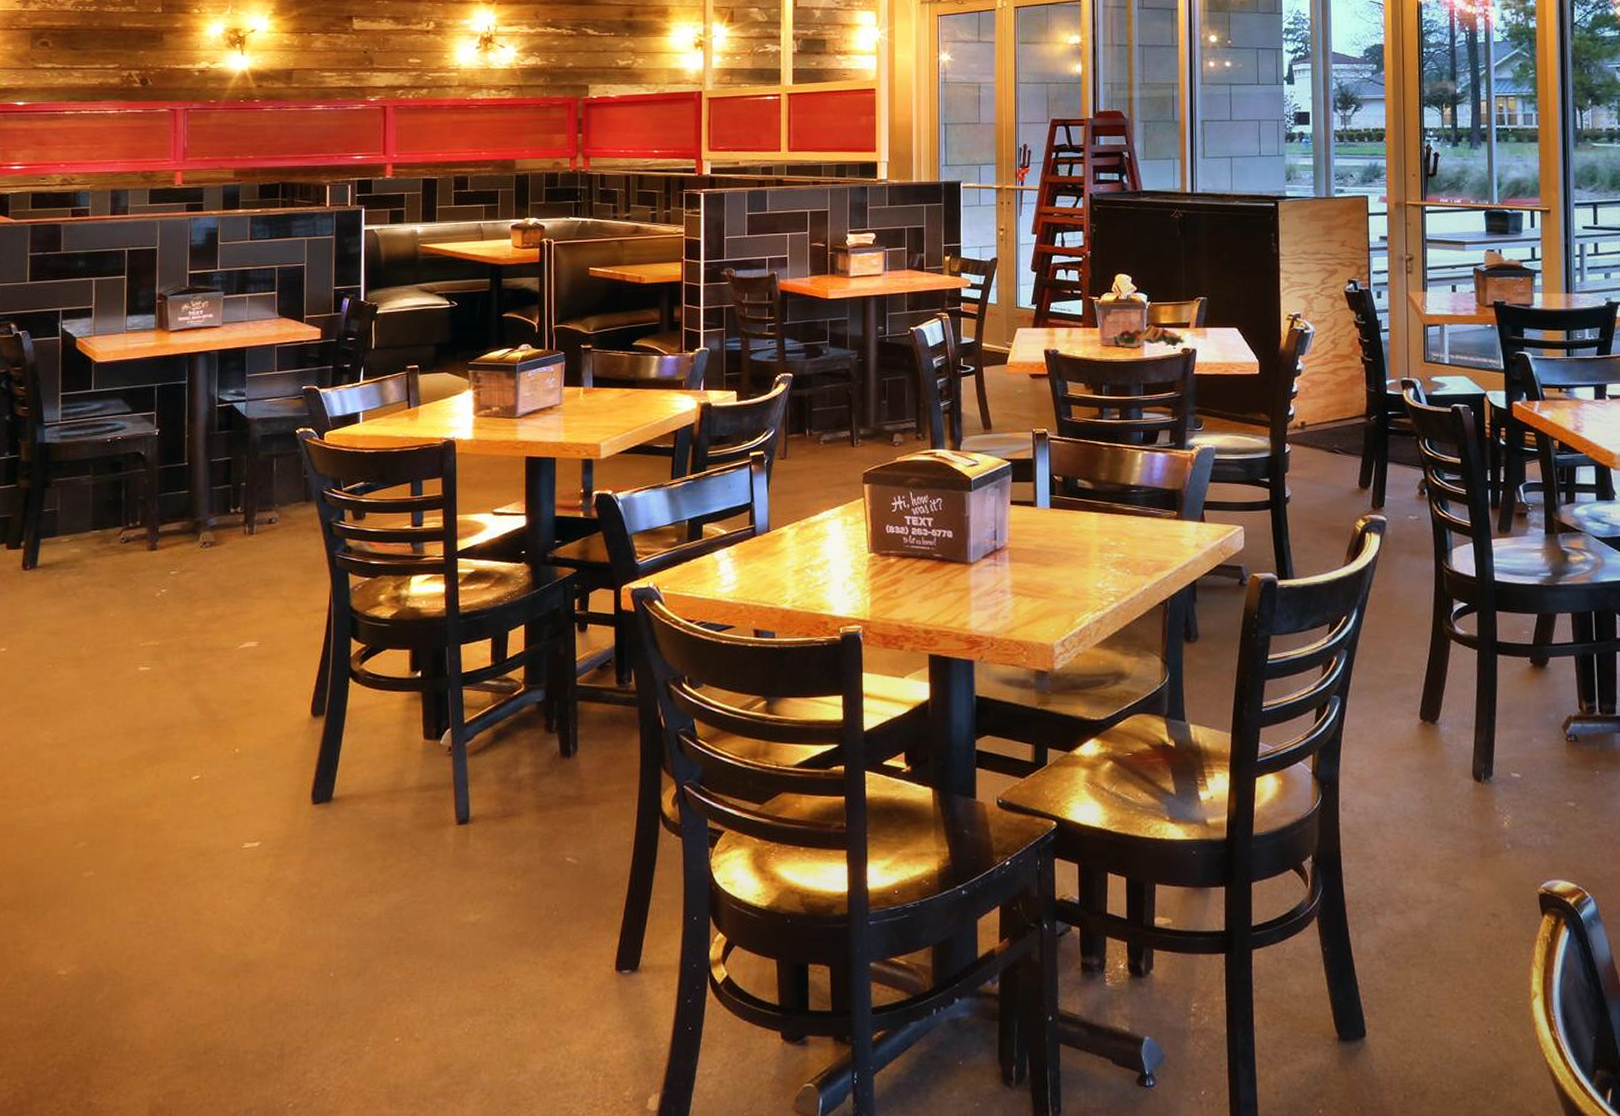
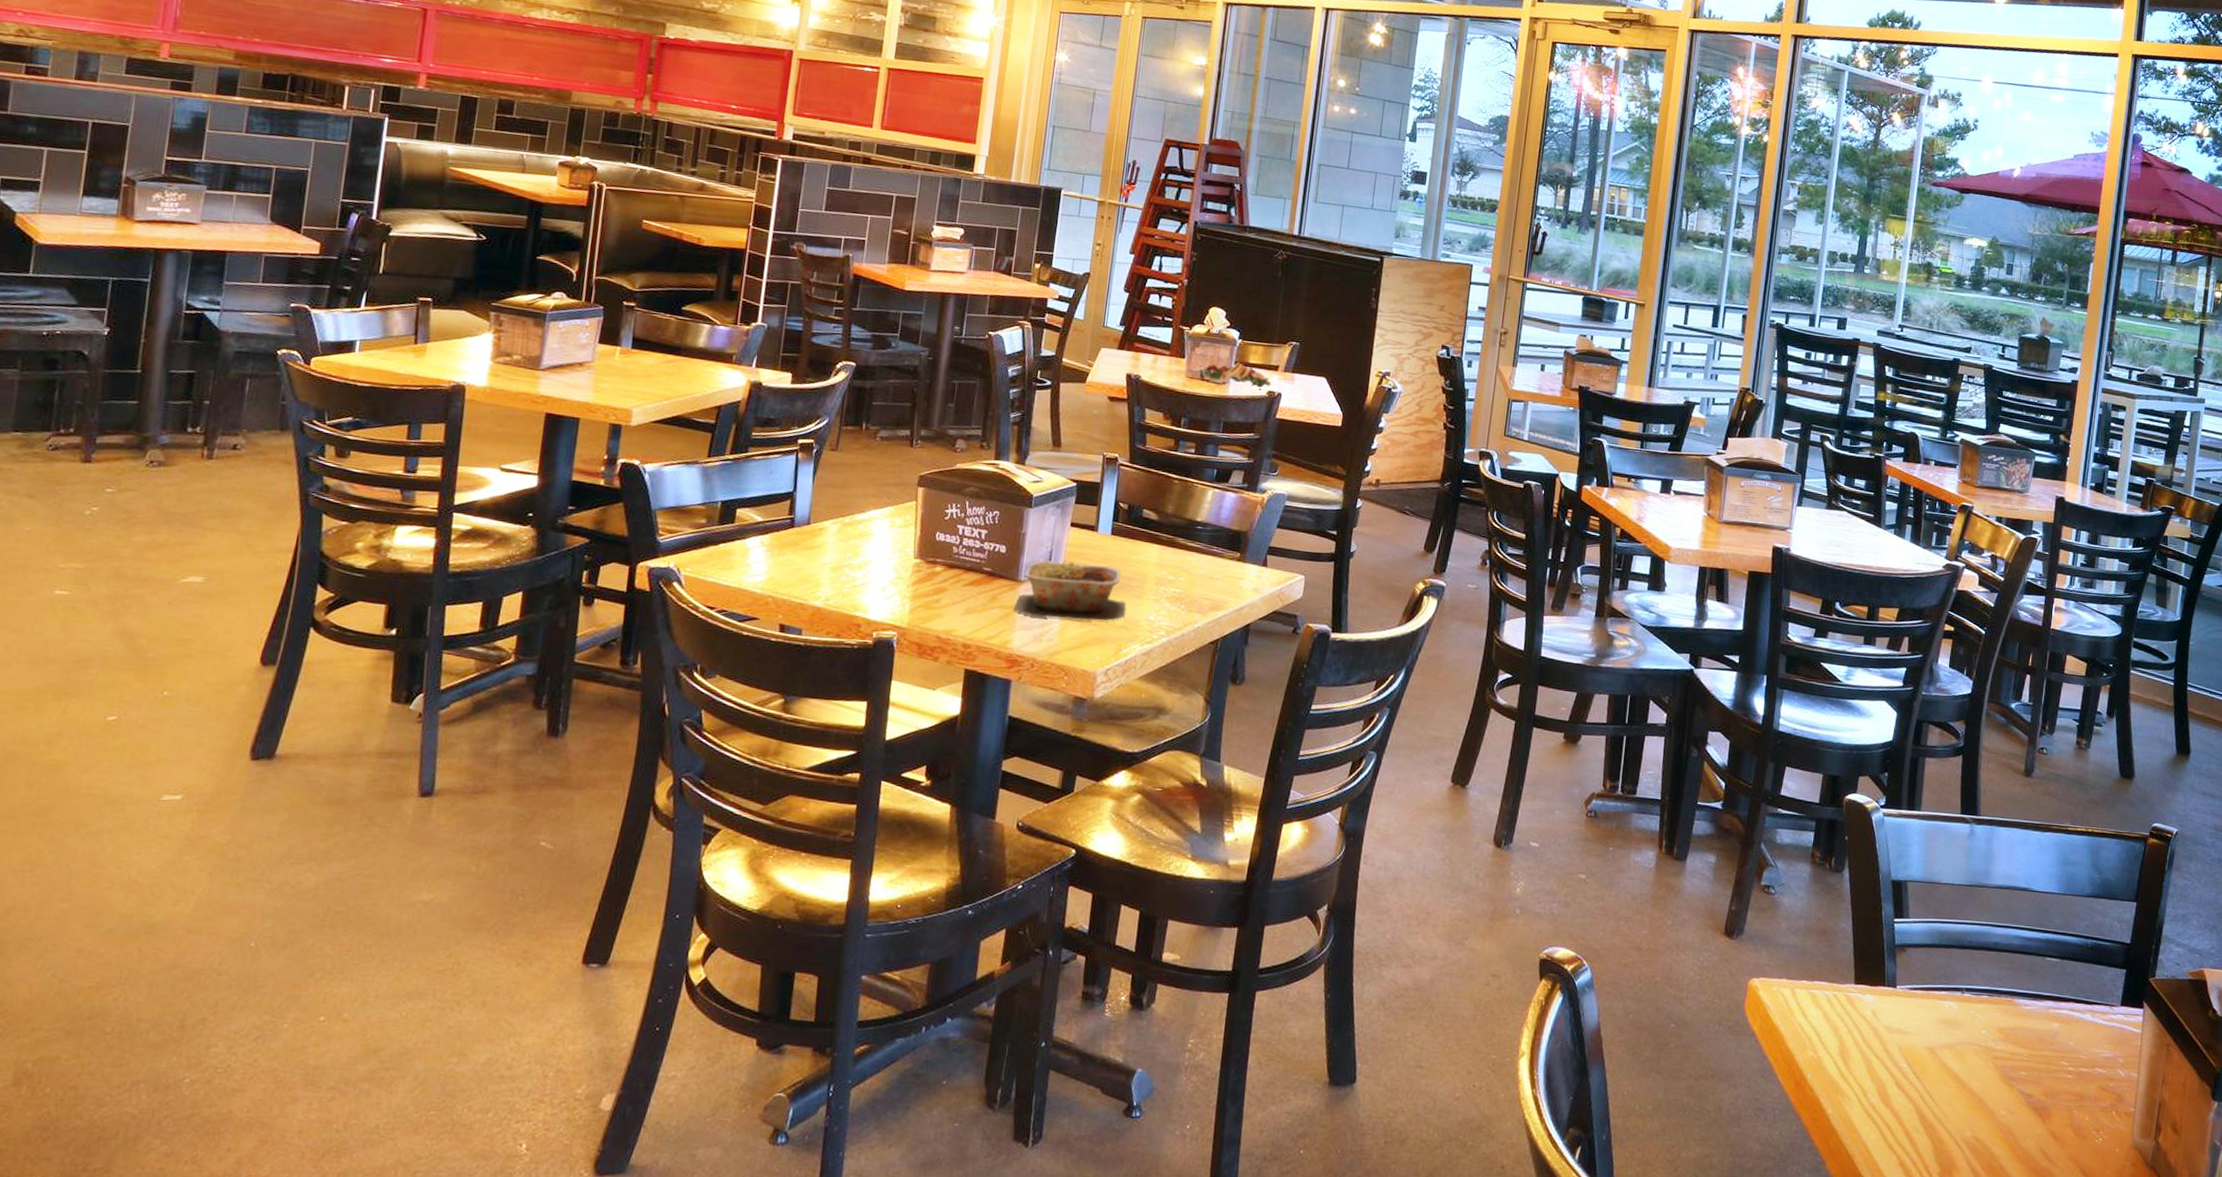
takeout container: none [967,539,1074,597] -> present [1013,561,1126,622]

